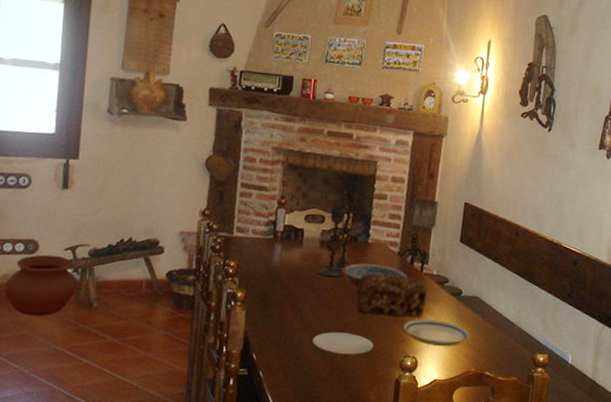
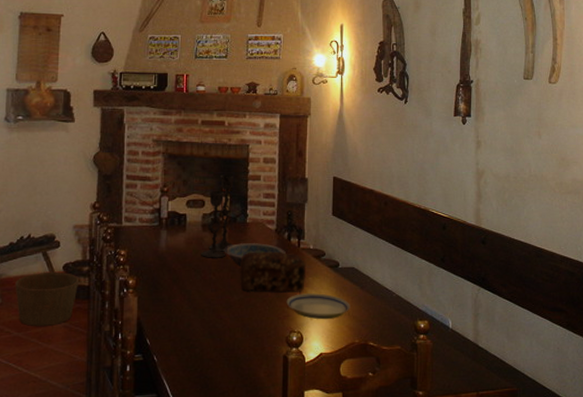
basket: none [112,278,184,335] -> present [15,272,80,327]
plate: present [313,332,374,355] -> none [202,312,260,334]

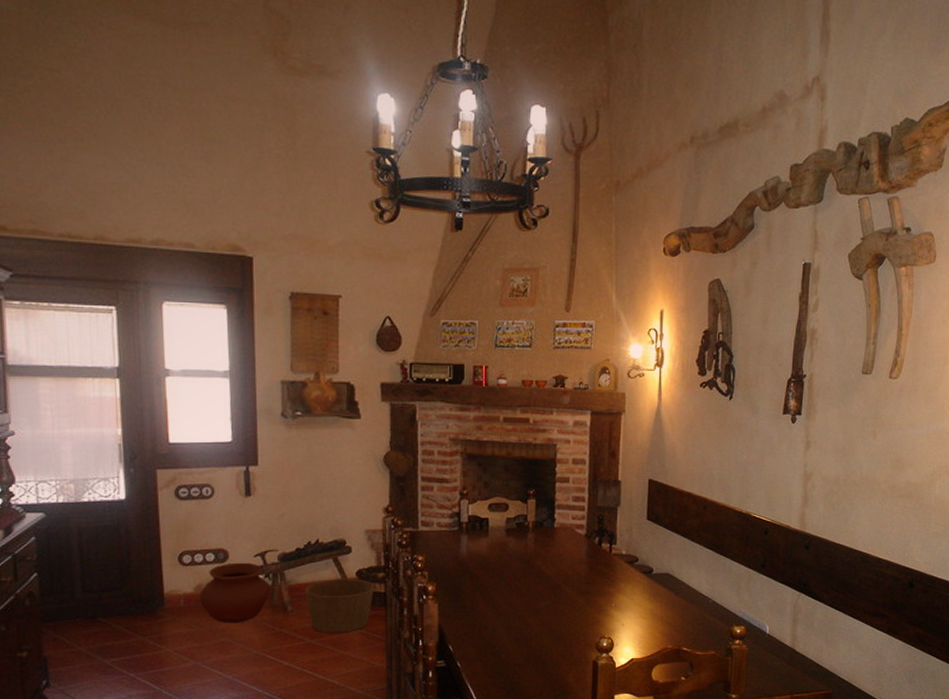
candlestick: present [201,174,235,258] -> none [505,476,541,564]
ceramic bowl: present [224,243,286,266] -> none [530,548,596,572]
bread loaf: present [239,251,305,293] -> none [546,557,617,599]
plate: present [286,293,351,319] -> none [596,599,664,625]

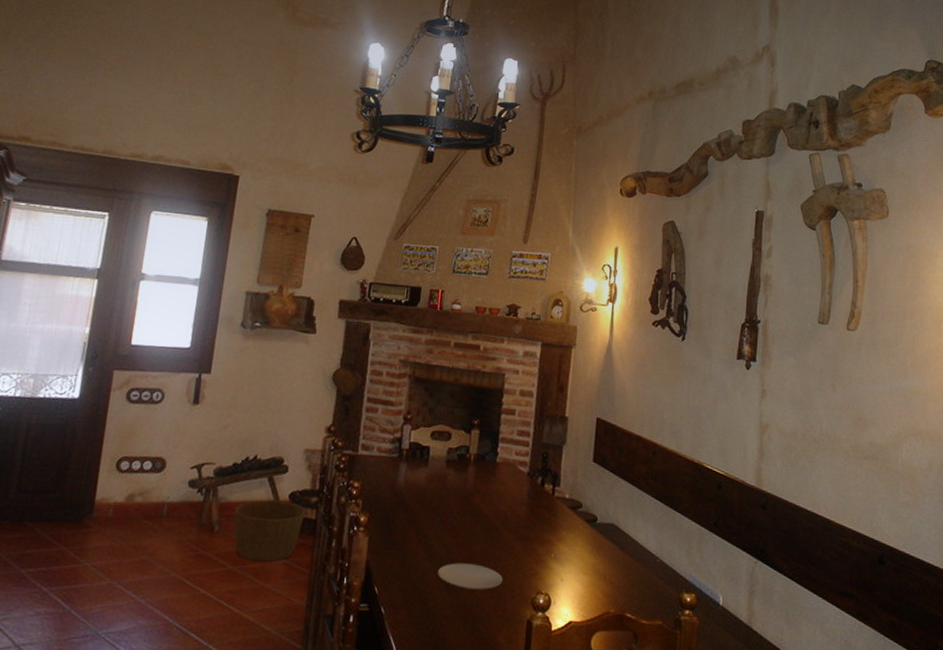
clay pot: present [199,562,270,624] -> none [128,473,201,541]
plate: none [507,618,568,640] -> present [438,562,503,591]

